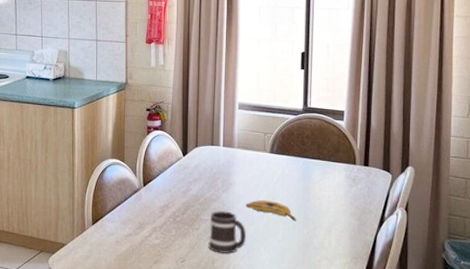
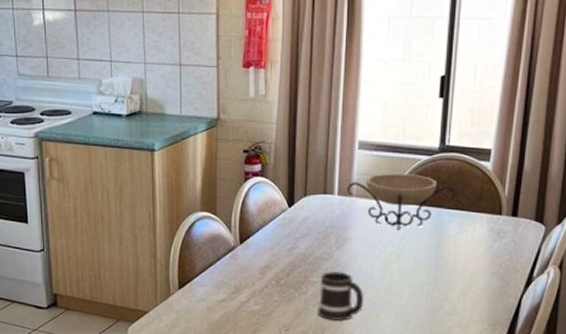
decorative bowl: none [230,129,318,176] -> present [347,173,456,230]
banana: present [246,200,297,221] -> none [364,258,426,283]

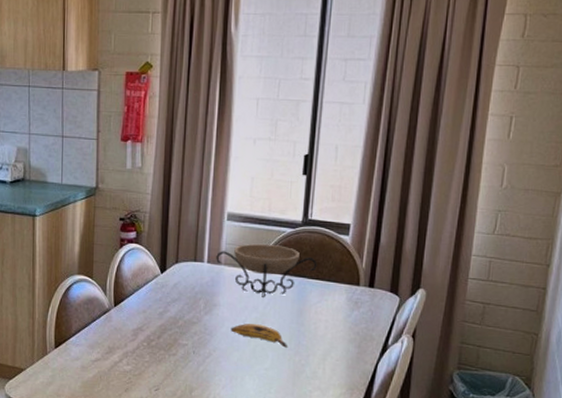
mug: present [318,270,365,322] -> none [186,334,231,383]
banana: none [364,258,426,283] -> present [231,324,288,348]

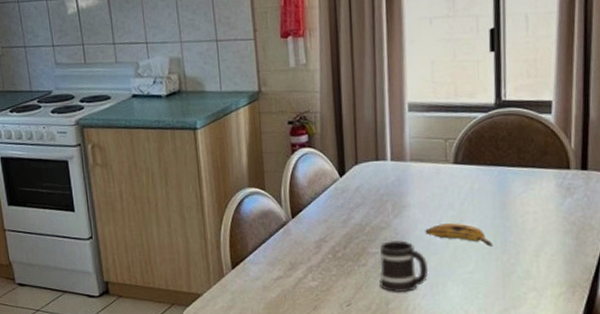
mug: none [186,334,231,383] -> present [379,239,429,293]
decorative bowl: present [216,243,317,297] -> none [400,132,518,193]

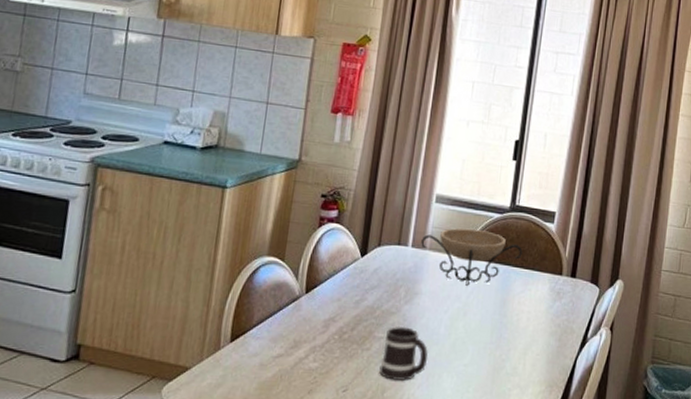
decorative bowl: none [400,132,518,193] -> present [421,228,523,286]
banana: present [425,223,494,247] -> none [431,314,490,341]

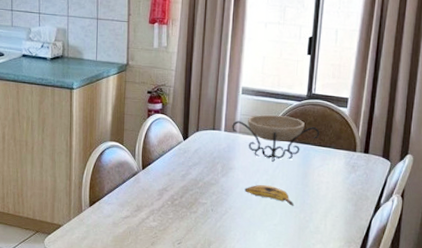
mug: present [379,325,429,382] -> none [205,194,244,237]
banana: none [431,314,490,341] -> present [244,185,295,206]

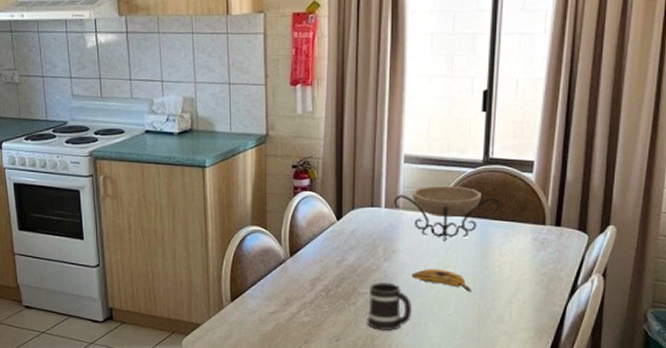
mug: none [205,194,244,237] -> present [367,281,413,331]

